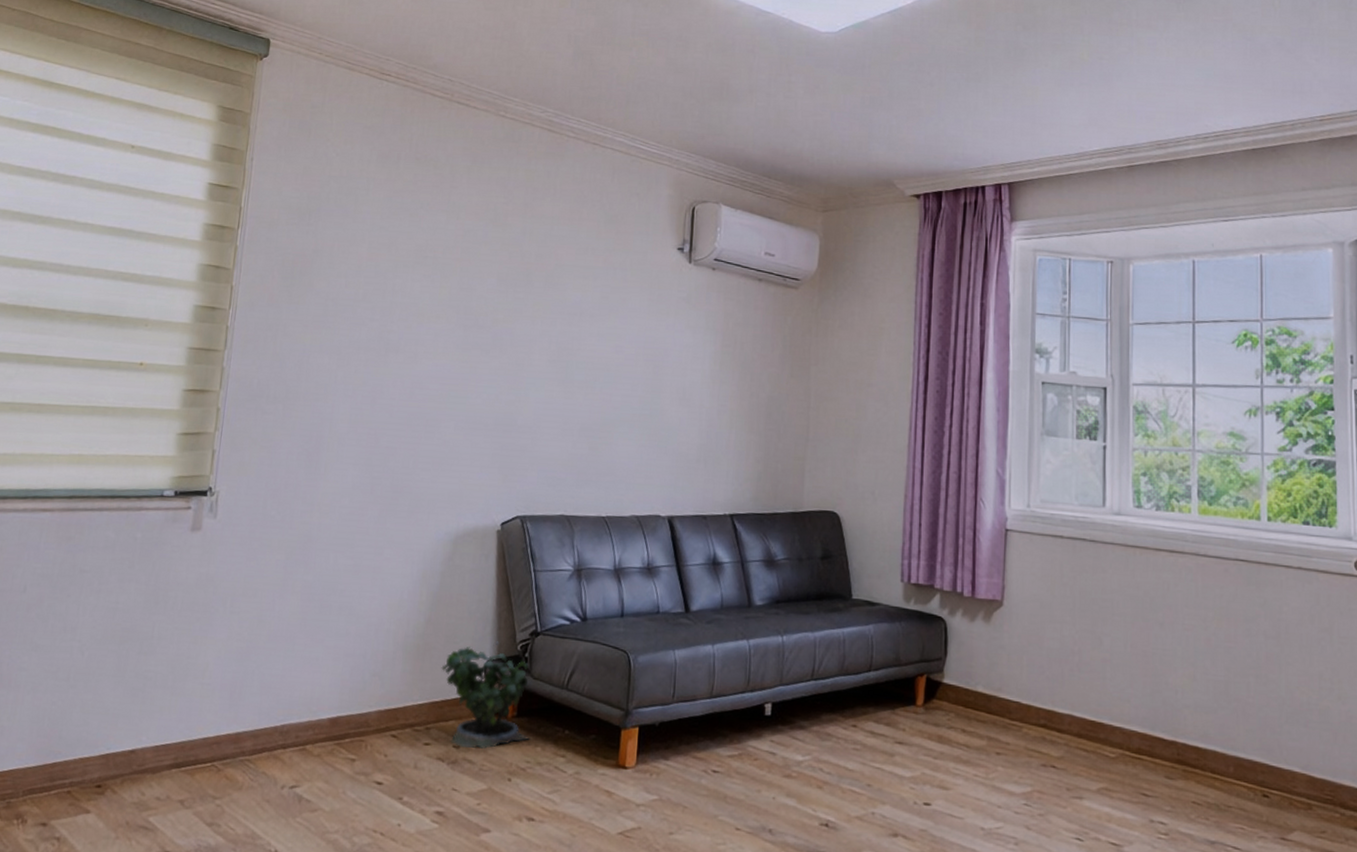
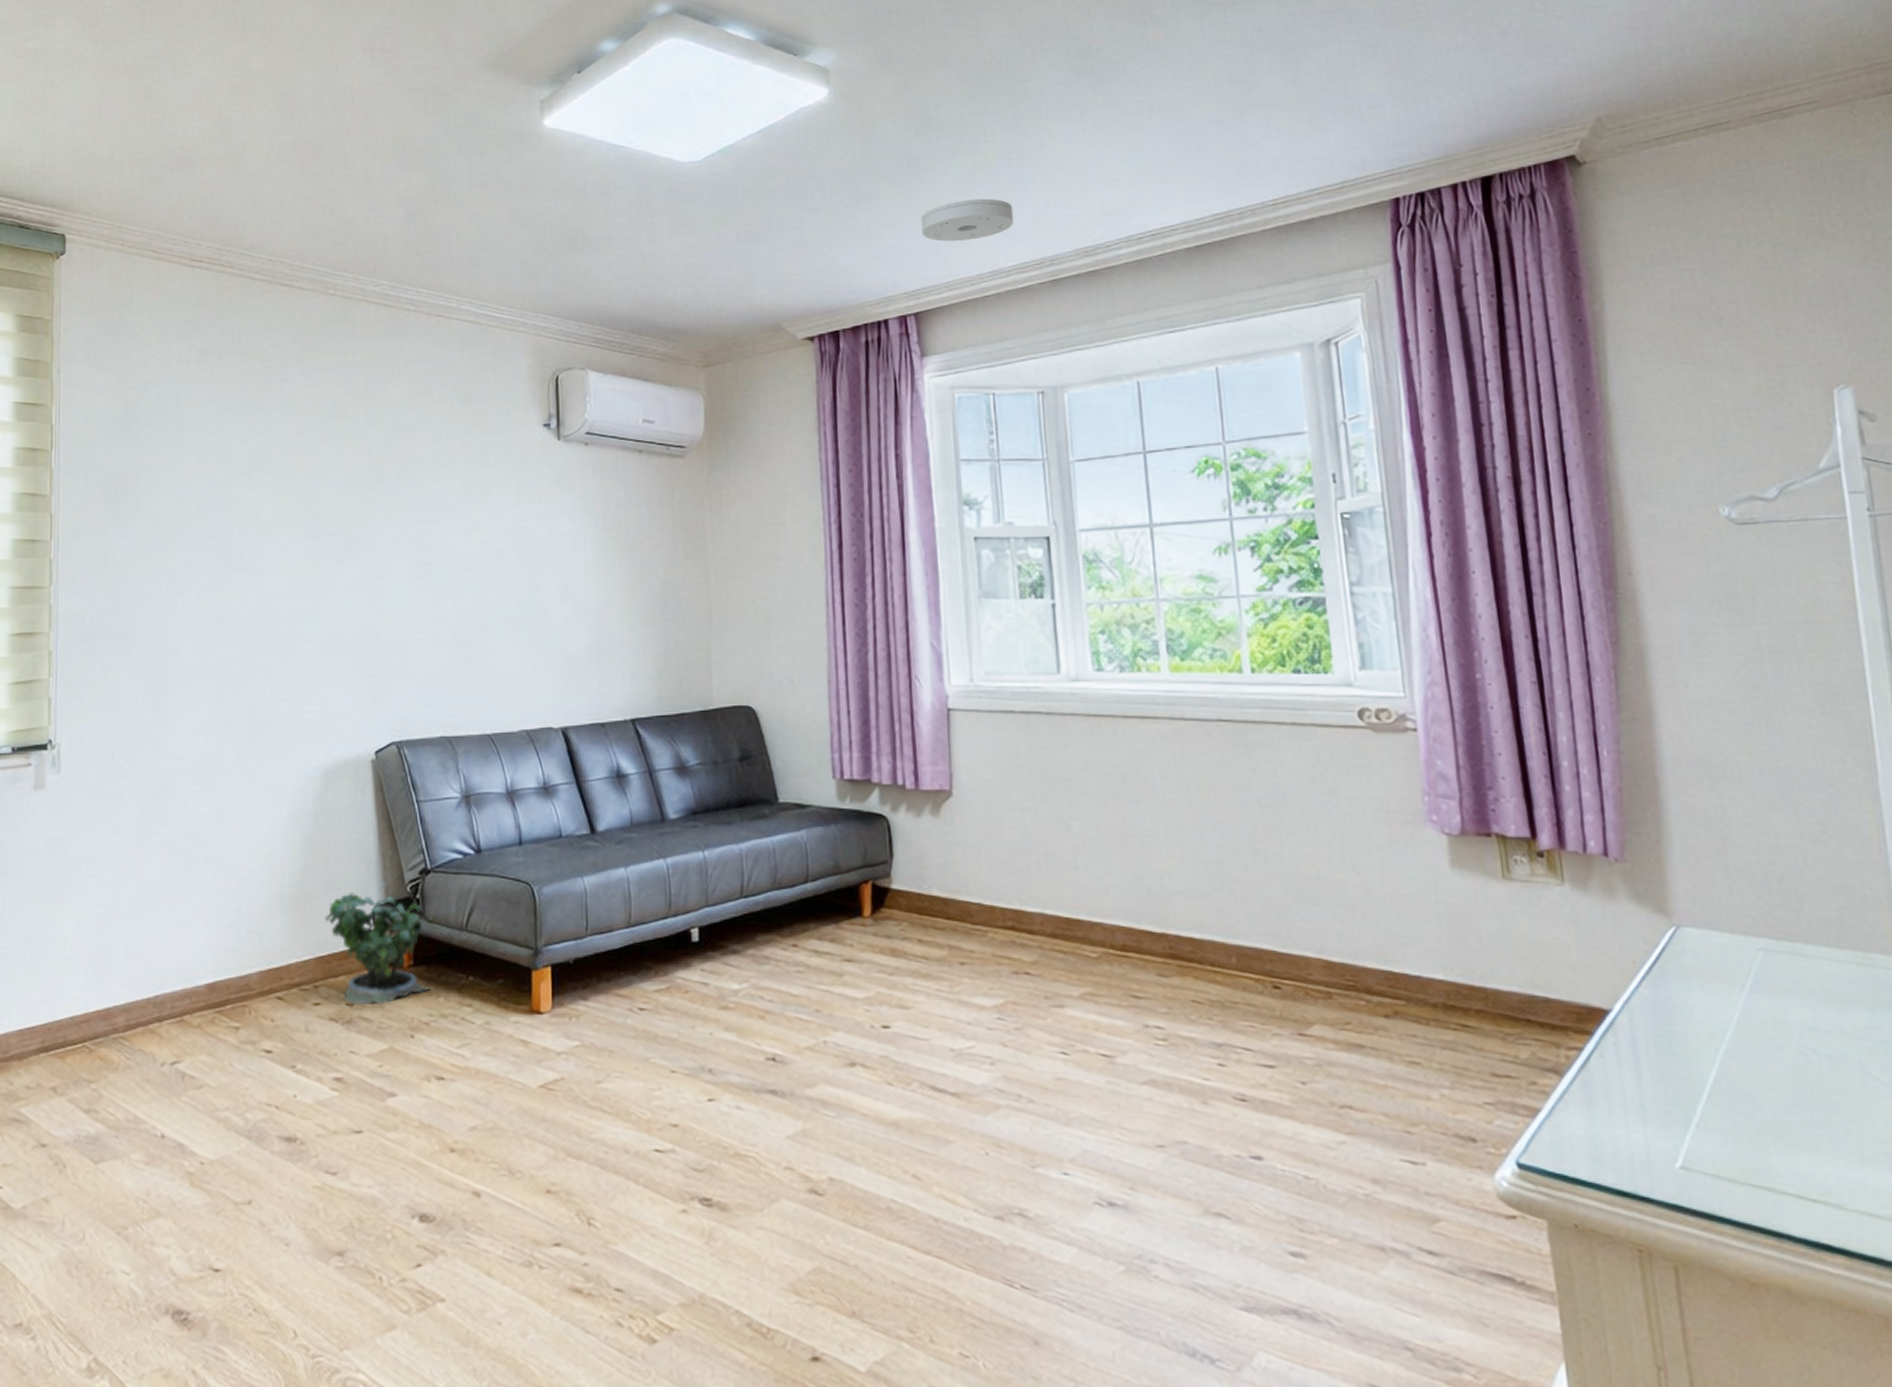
smoke detector: none [1021,89,1101,125] -> present [921,198,1014,242]

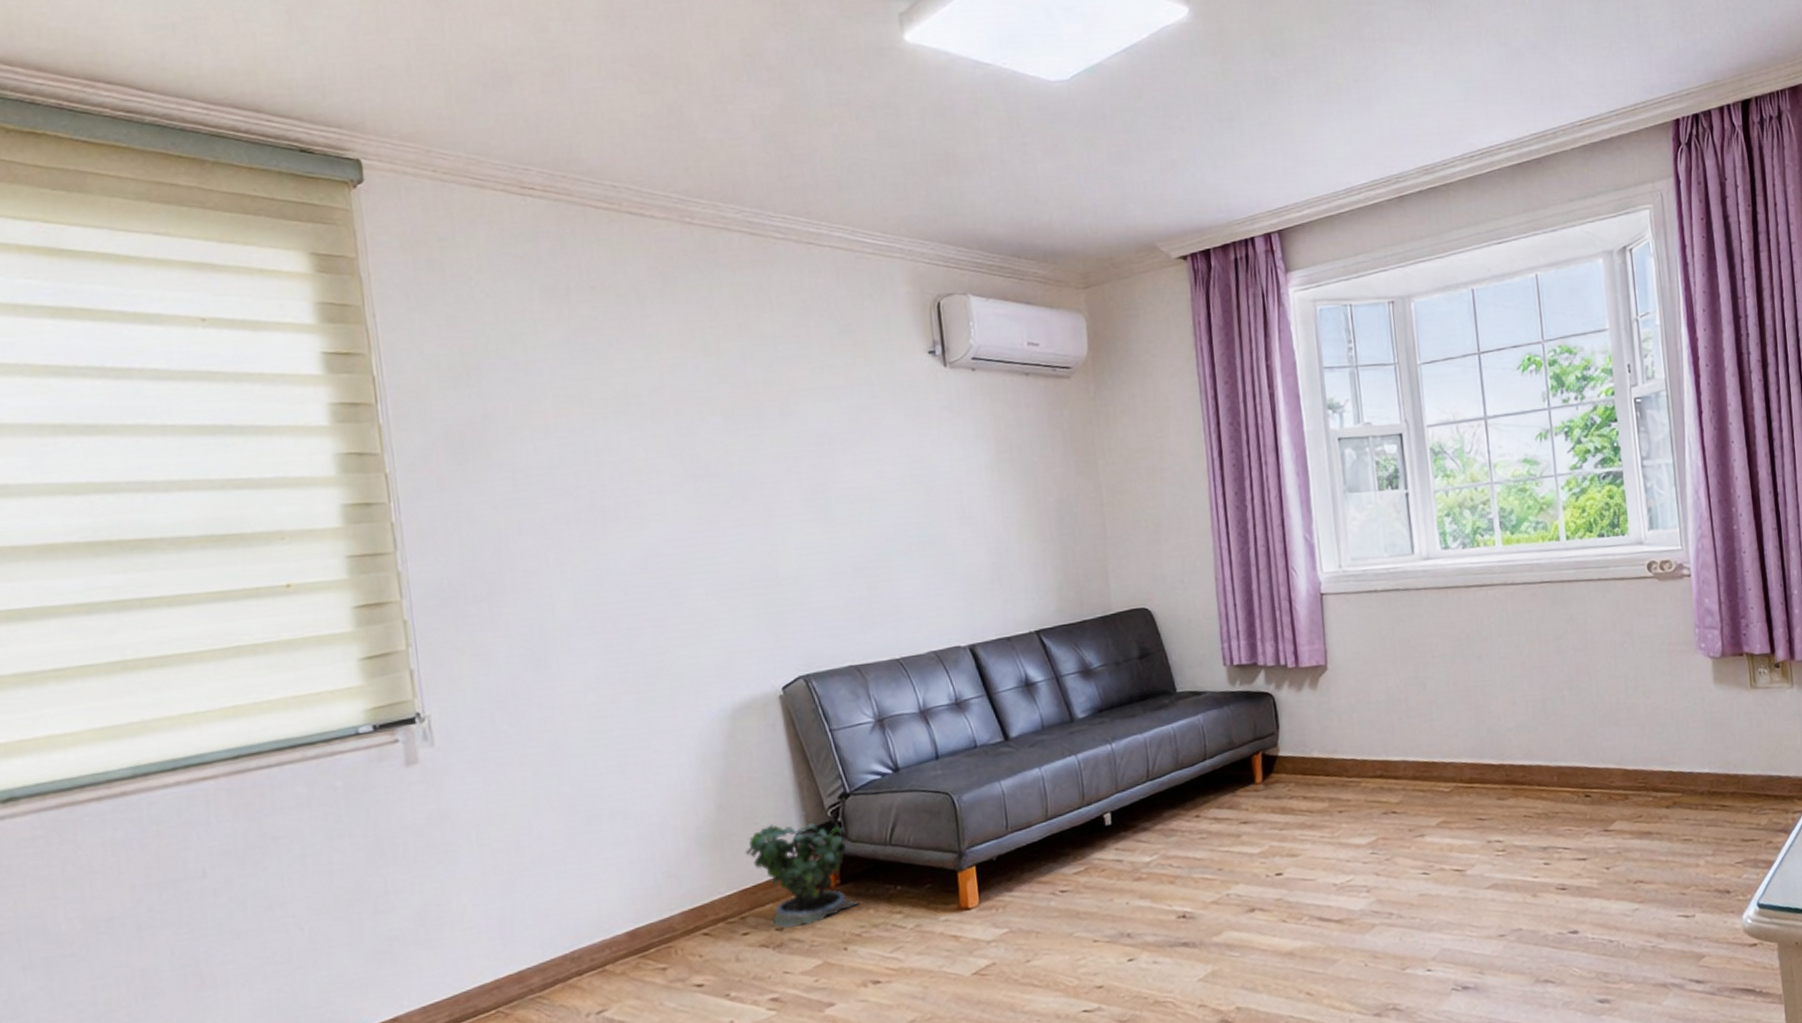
smoke detector: present [921,198,1014,242] -> none [1280,119,1363,161]

